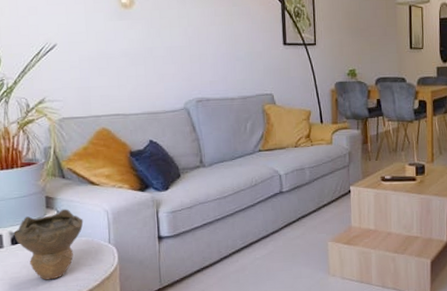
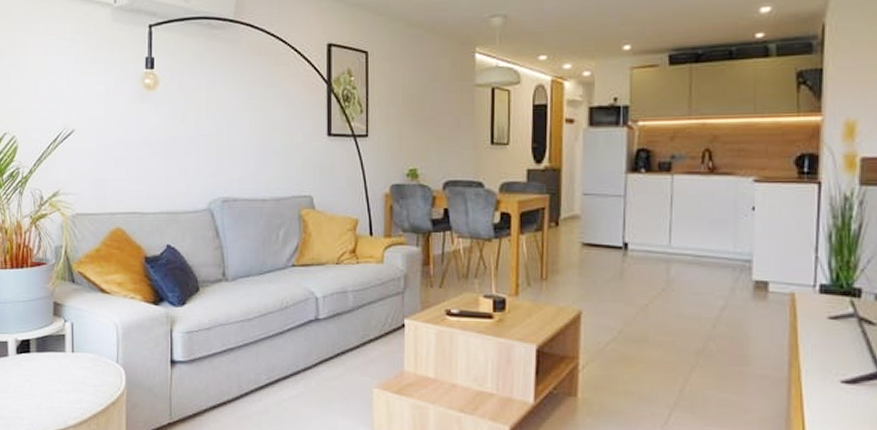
decorative bowl: present [14,209,84,280] -> none [20,318,91,399]

